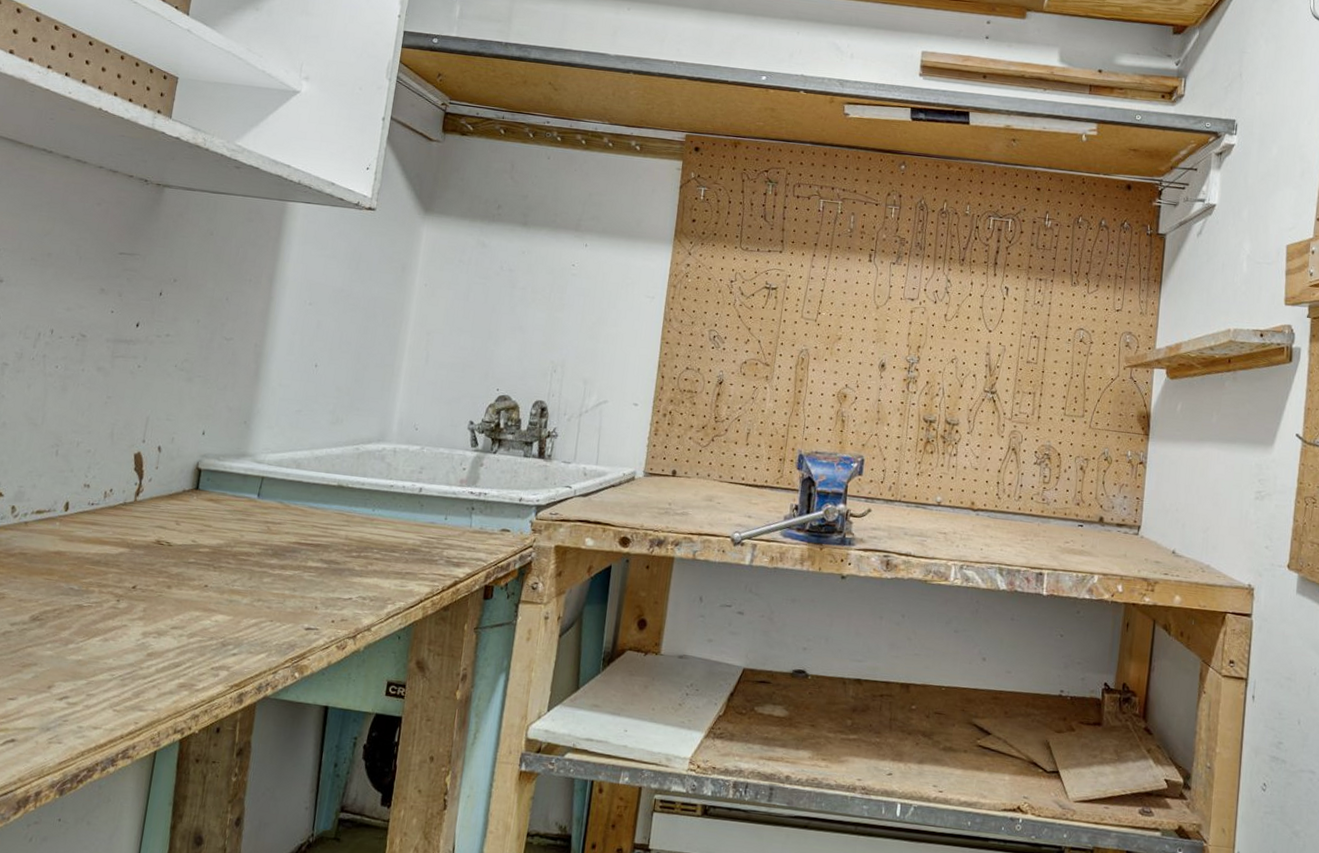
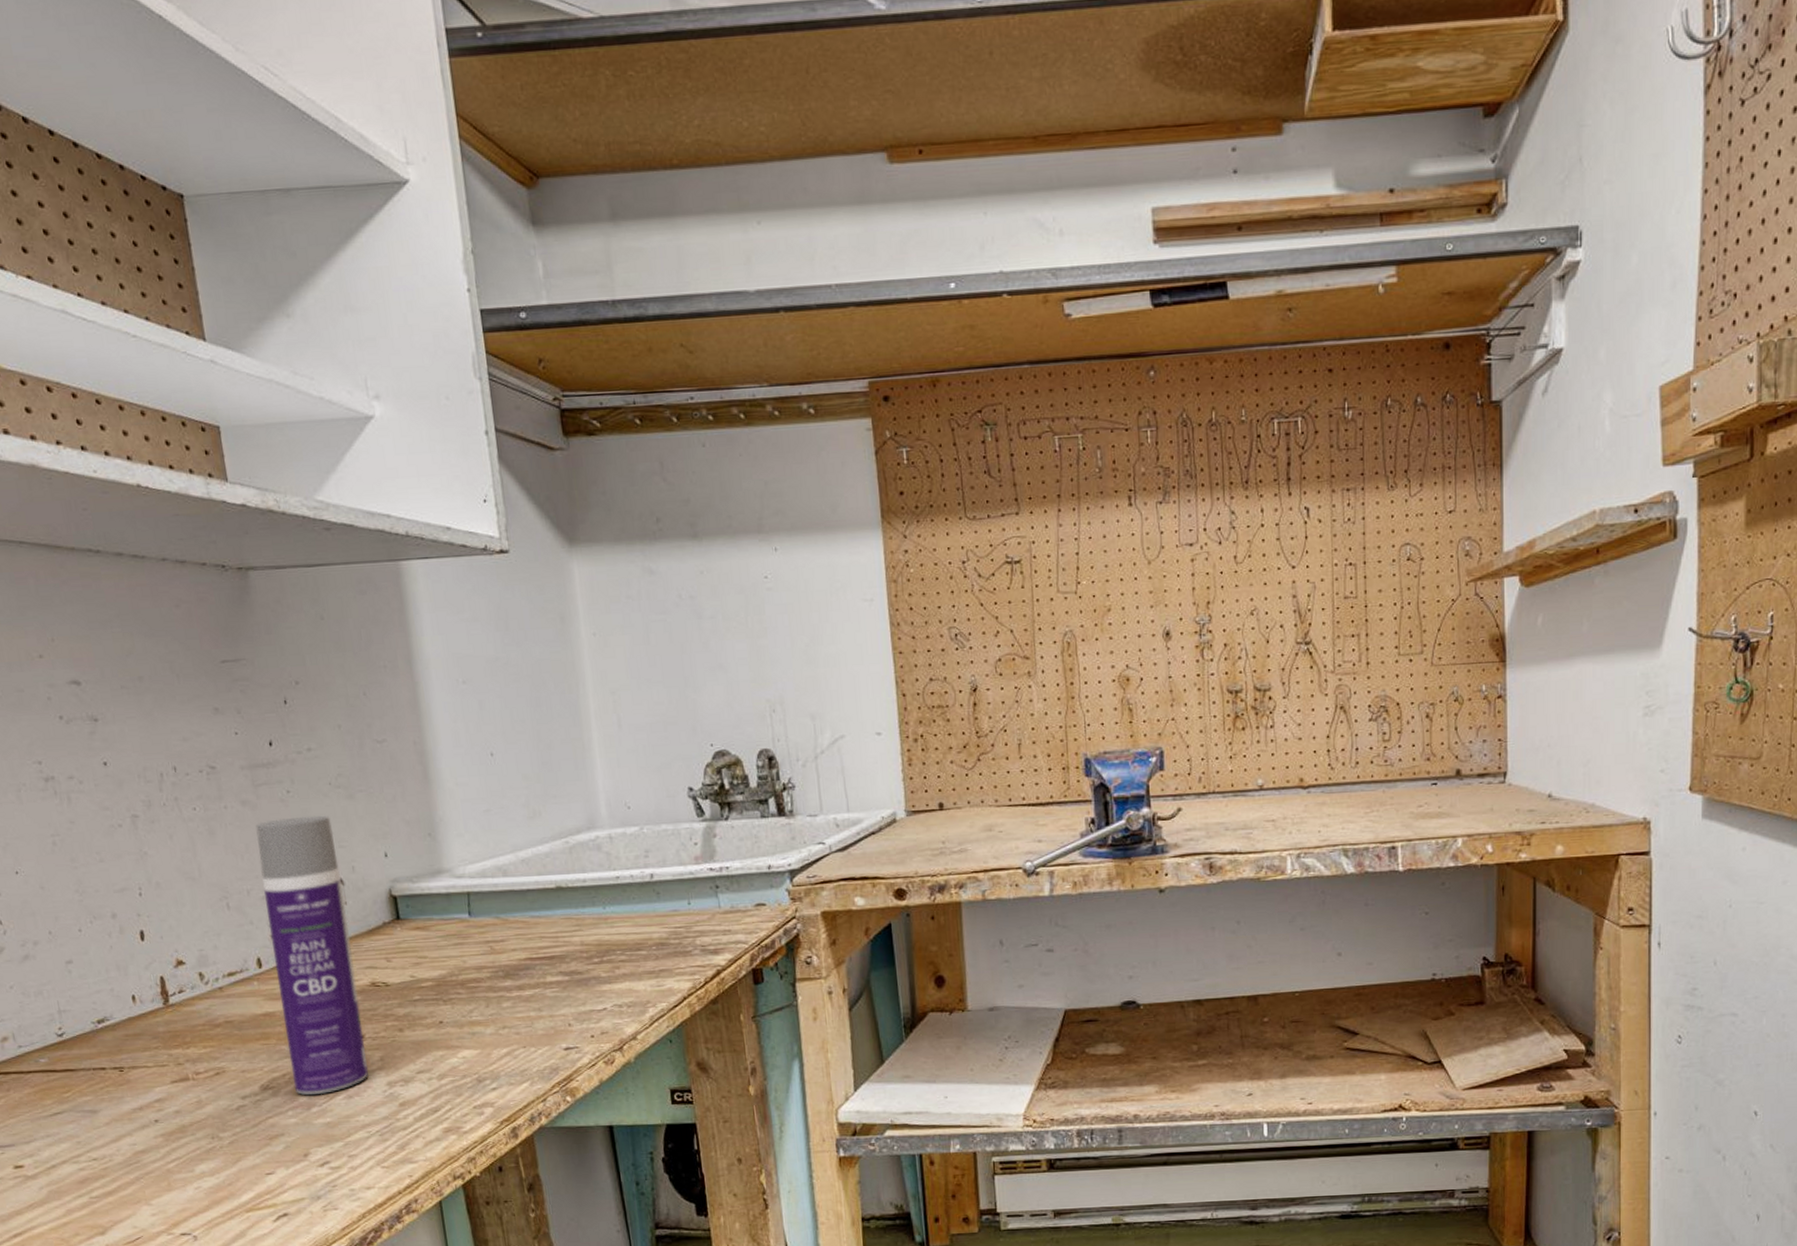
spray can: none [59,387,167,634] -> present [255,815,369,1095]

